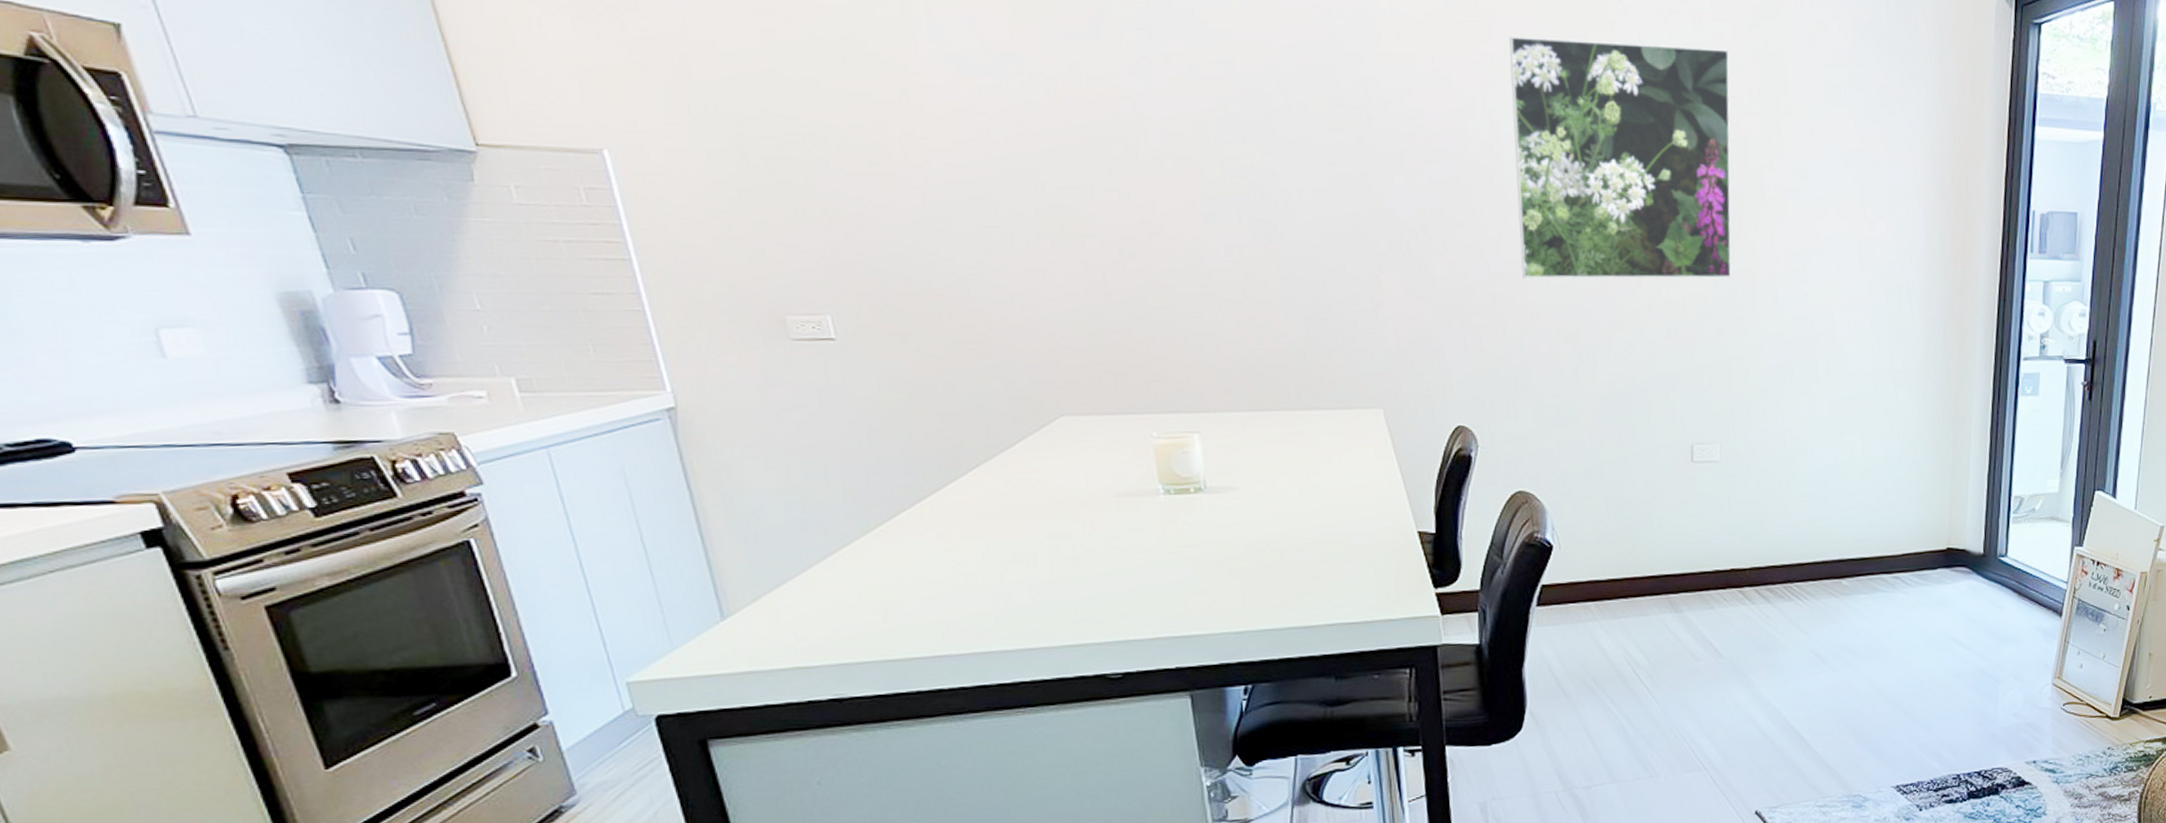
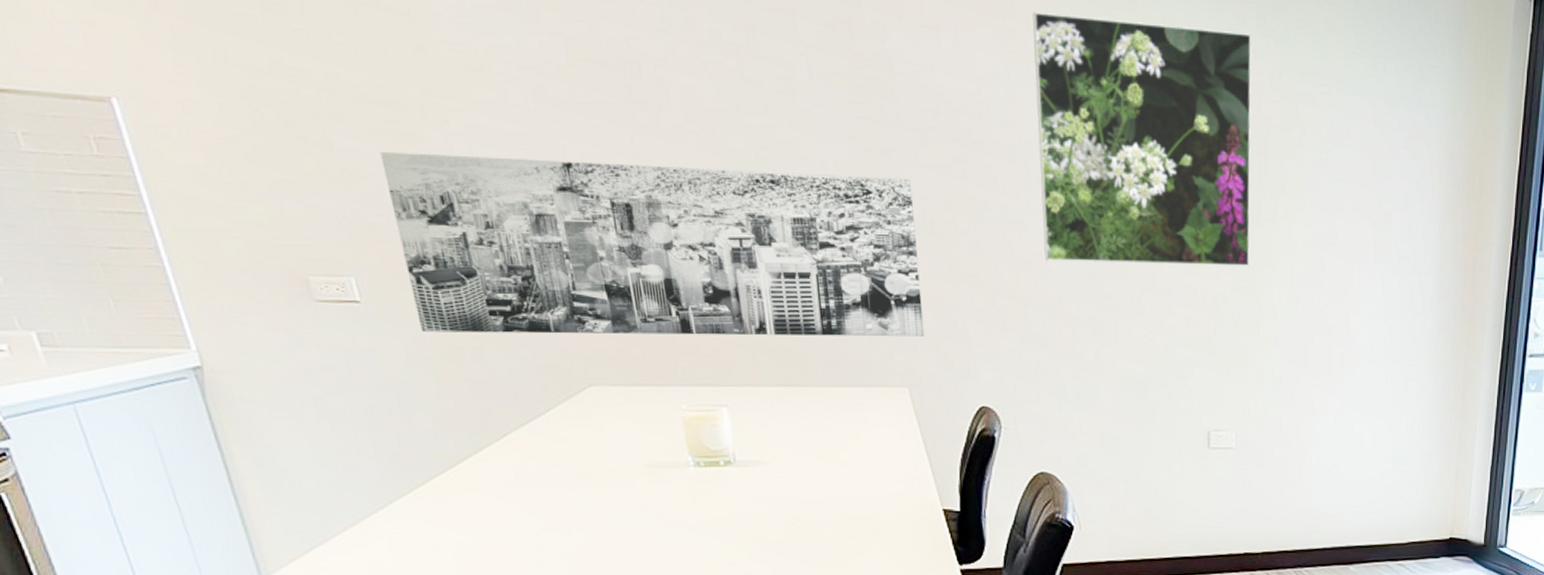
wall art: none [861,192,1400,368] -> present [380,152,925,337]

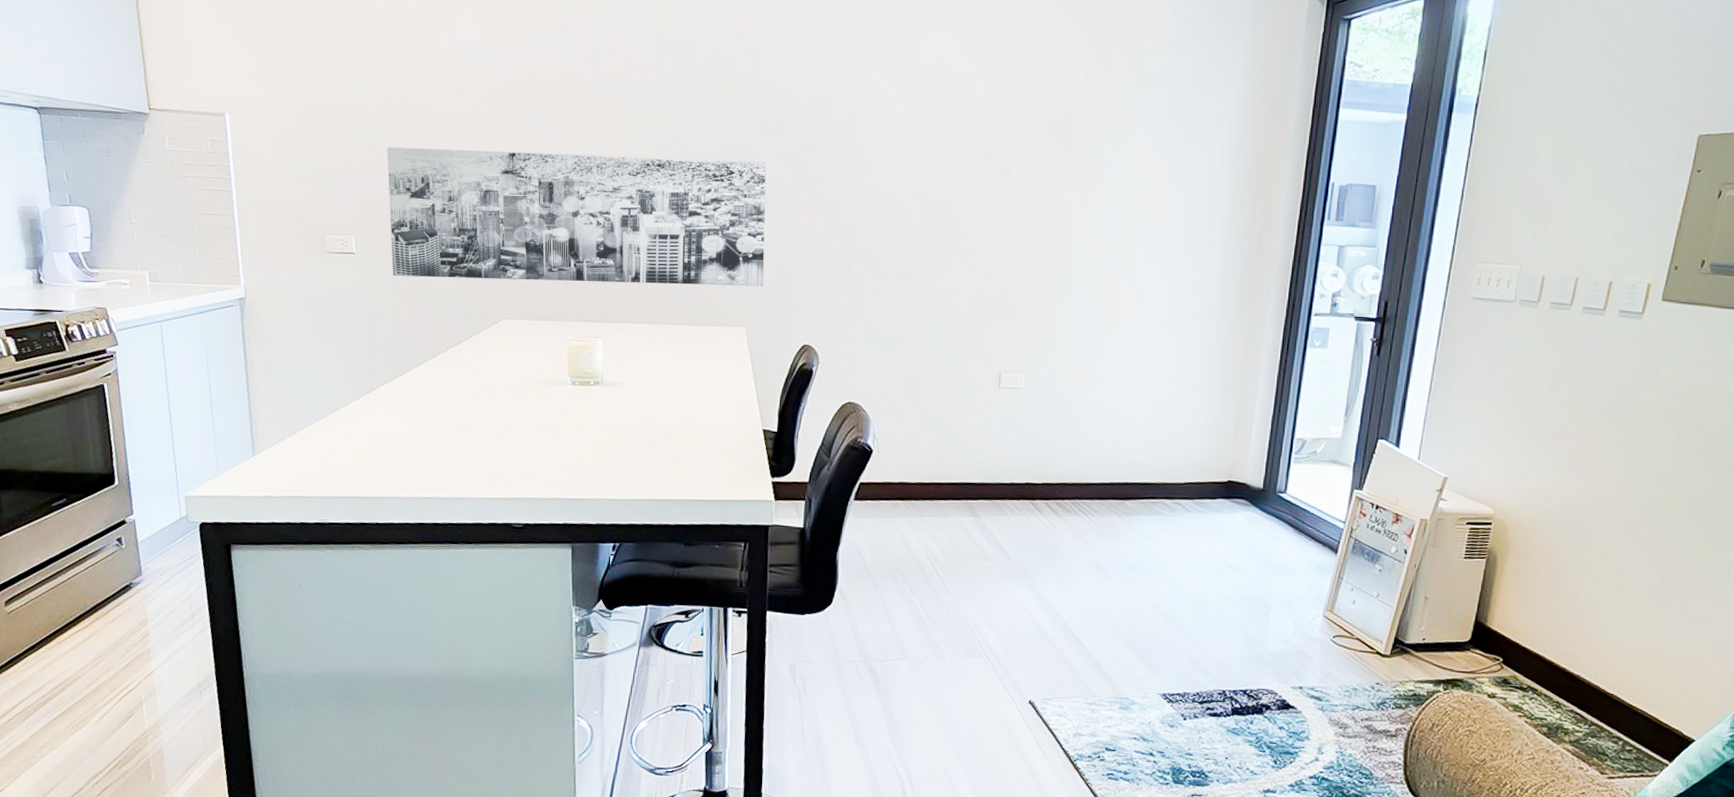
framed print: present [1033,11,1252,267] -> none [869,31,1061,233]

